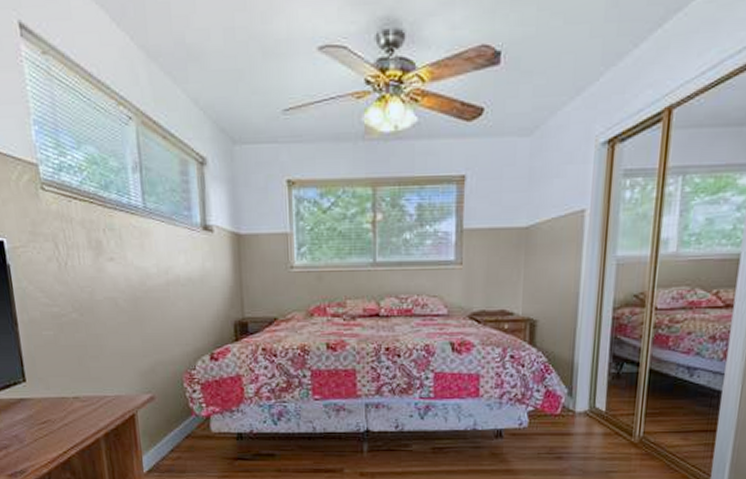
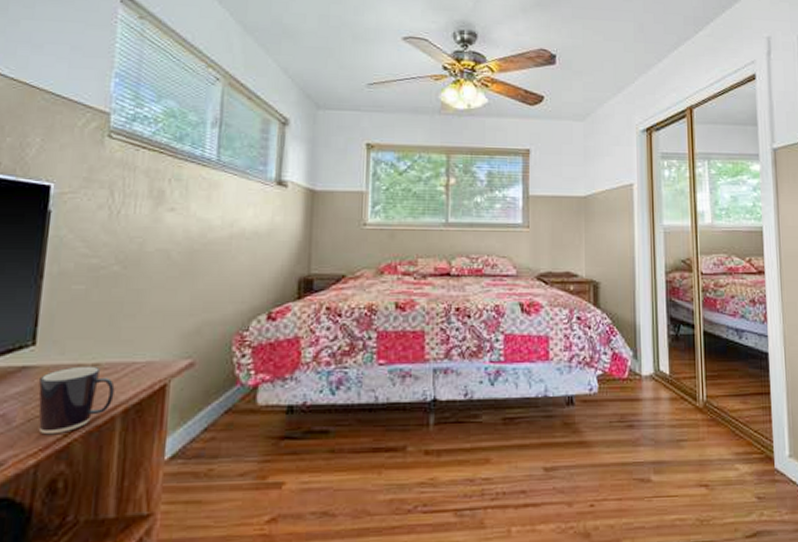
mug: none [35,399,95,451] -> present [38,366,115,435]

